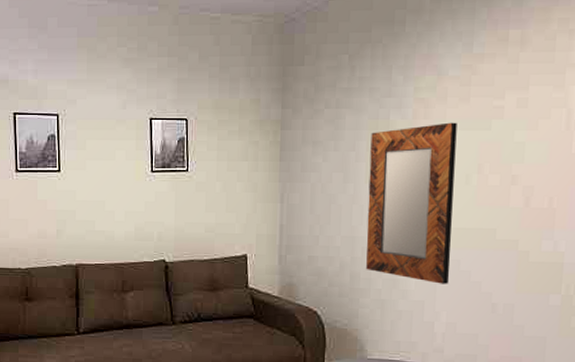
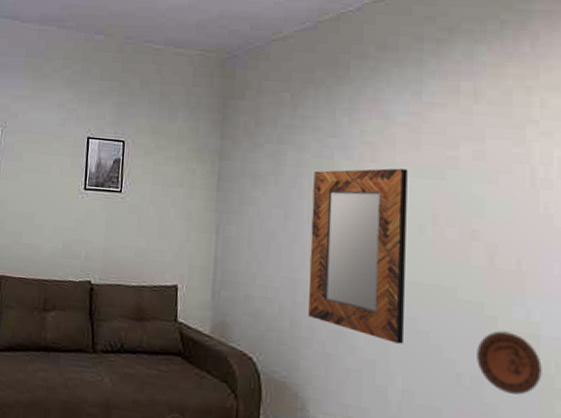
decorative plate: none [510,263,563,315] -> present [477,330,542,395]

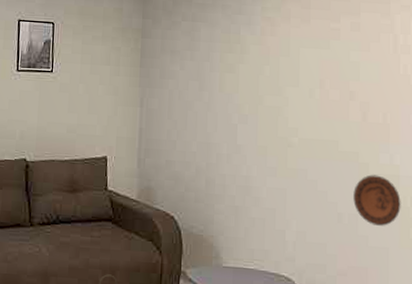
home mirror: present [308,168,408,344] -> none [221,40,300,193]

